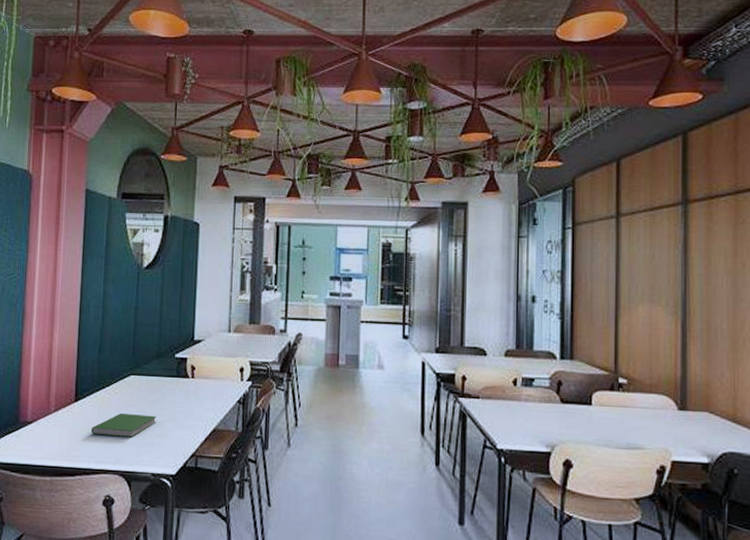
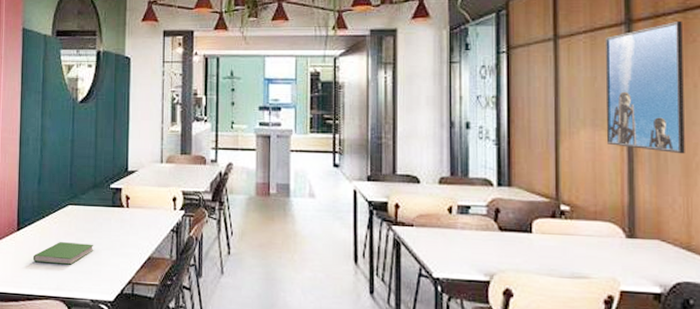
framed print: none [662,202,733,330] -> present [604,20,685,154]

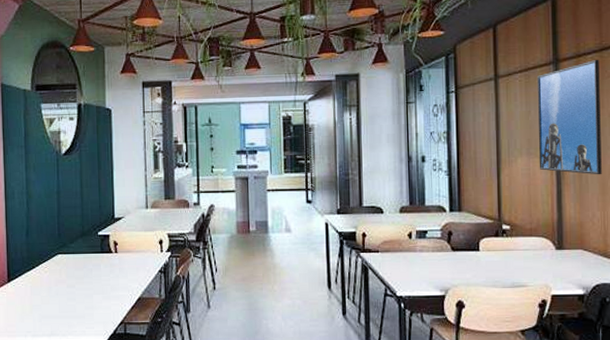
hardcover book: present [32,242,94,265] -> none [25,289,86,311]

